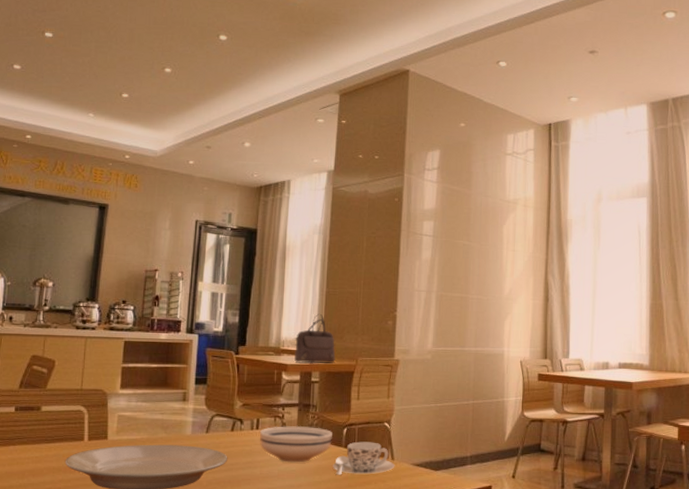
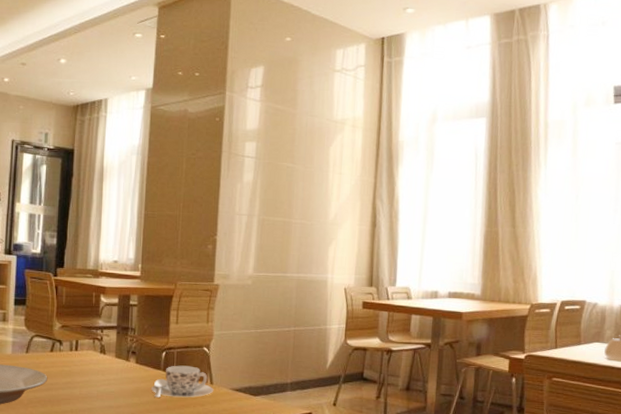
bowl: present [259,425,334,463] -> none [78,348,152,385]
handbag: present [294,313,336,364] -> none [113,236,154,287]

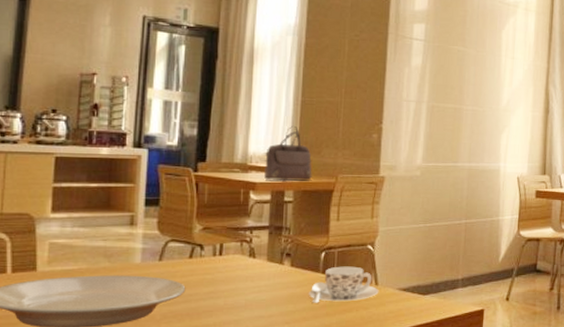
handbag: none [113,236,154,287] -> present [264,125,312,182]

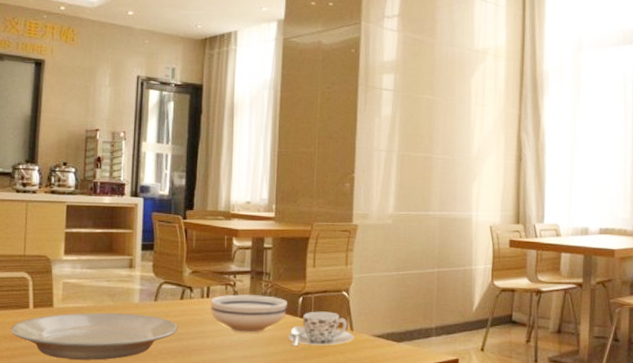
bowl: none [222,250,310,291] -> present [210,294,288,333]
handbag: present [264,125,312,182] -> none [246,175,289,229]

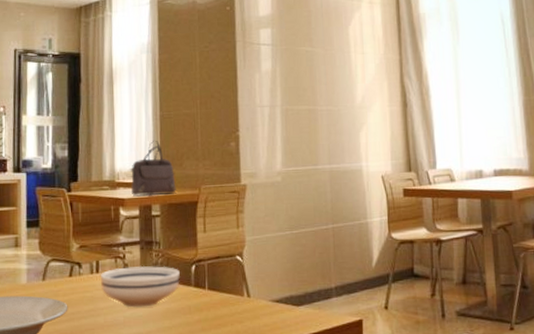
handbag: none [246,175,289,229] -> present [131,140,176,196]
teacup: present [287,311,354,346] -> none [182,278,252,318]

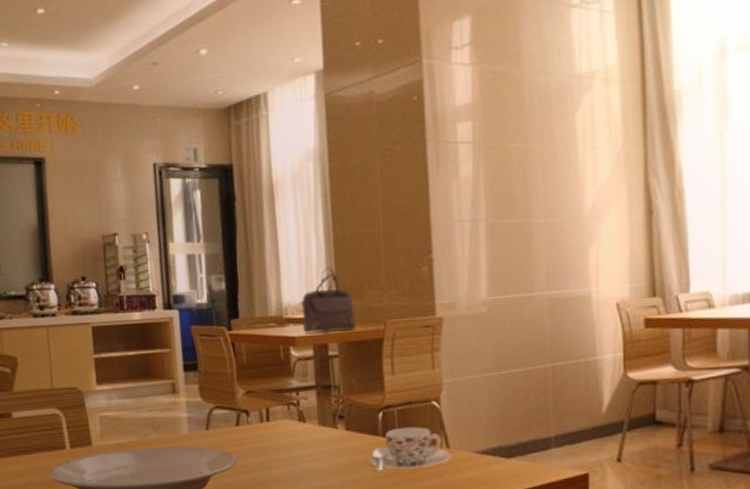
bowl: present [100,265,181,308] -> none [271,413,366,460]
teacup: none [182,278,252,318] -> present [369,427,452,471]

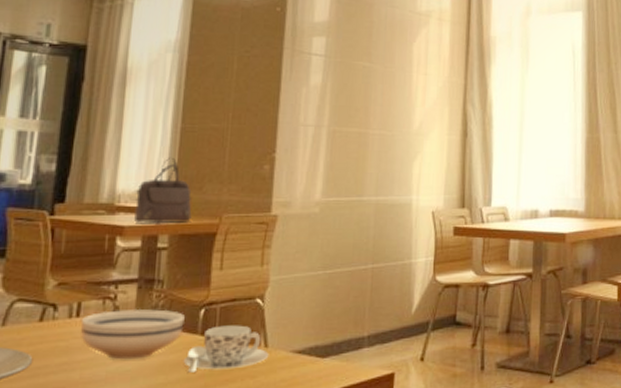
bowl: none [271,413,366,460] -> present [79,308,186,360]

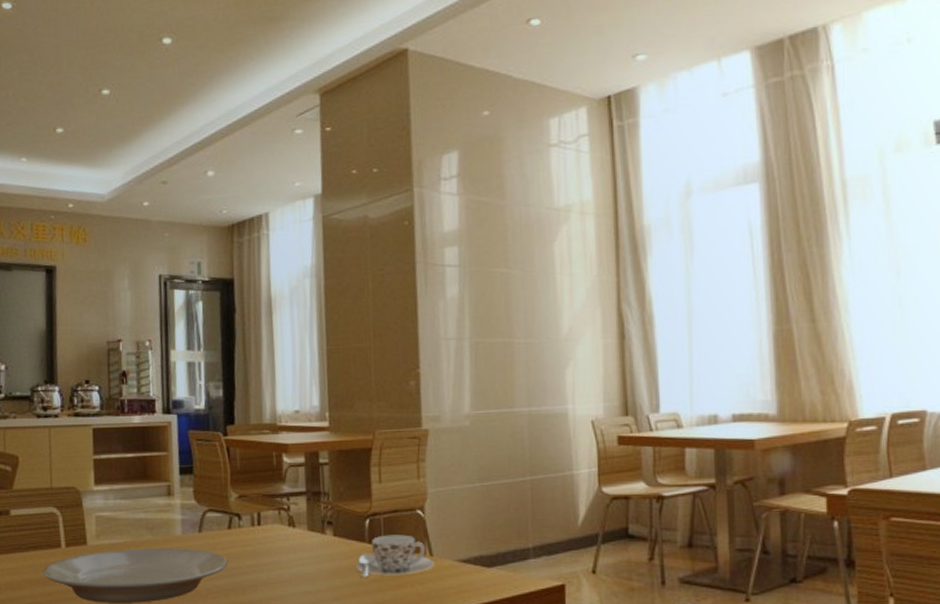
bowl: present [79,308,186,360] -> none [262,518,353,564]
handbag: present [134,157,192,224] -> none [294,378,347,441]

